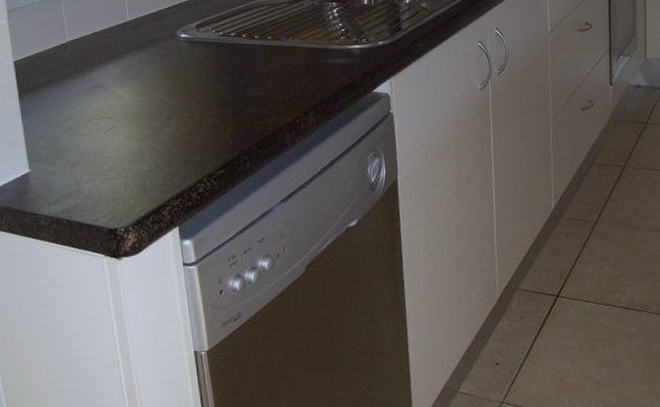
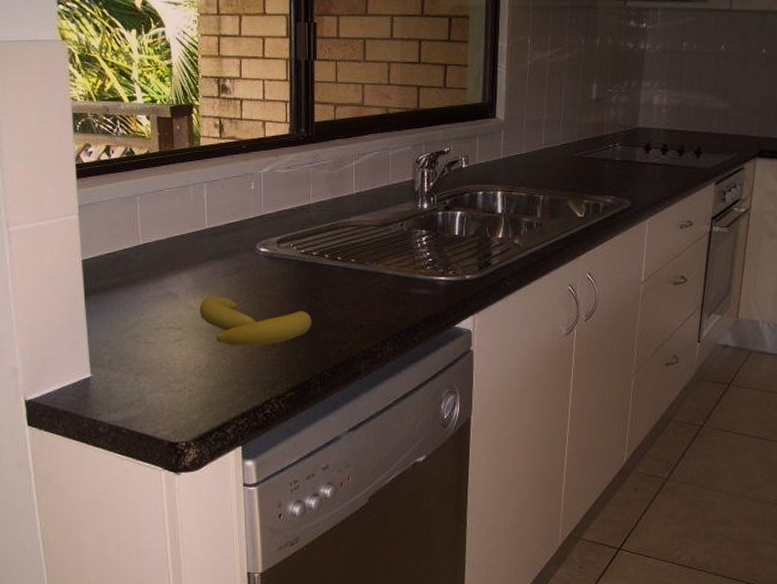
banana: none [127,84,236,130] -> present [199,297,312,346]

